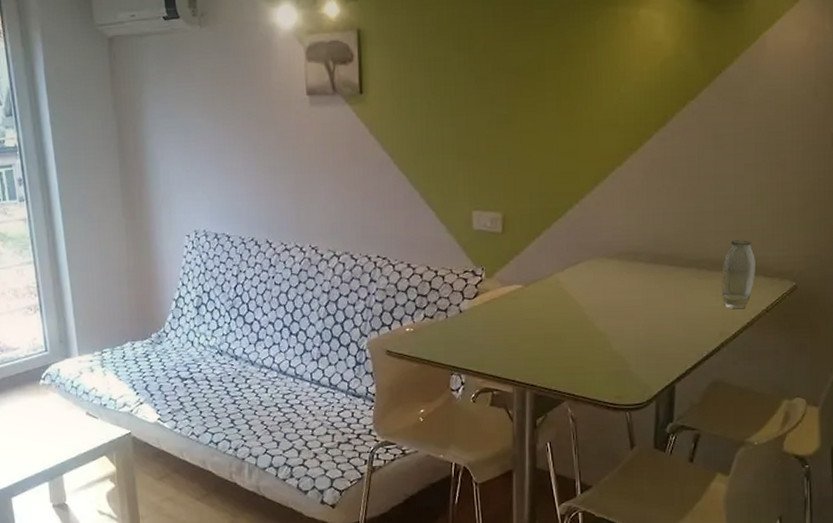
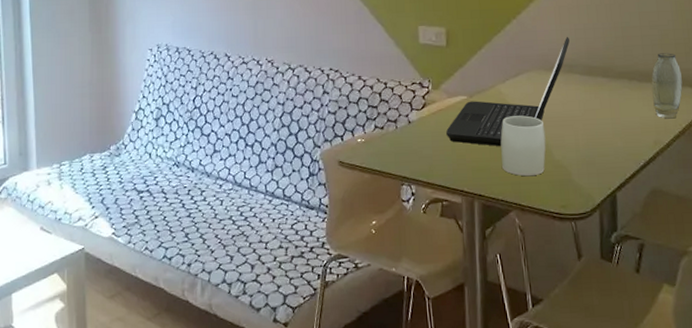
laptop: none [499,222,636,337] -> present [446,36,570,147]
mug: none [555,305,604,367] -> present [500,115,547,177]

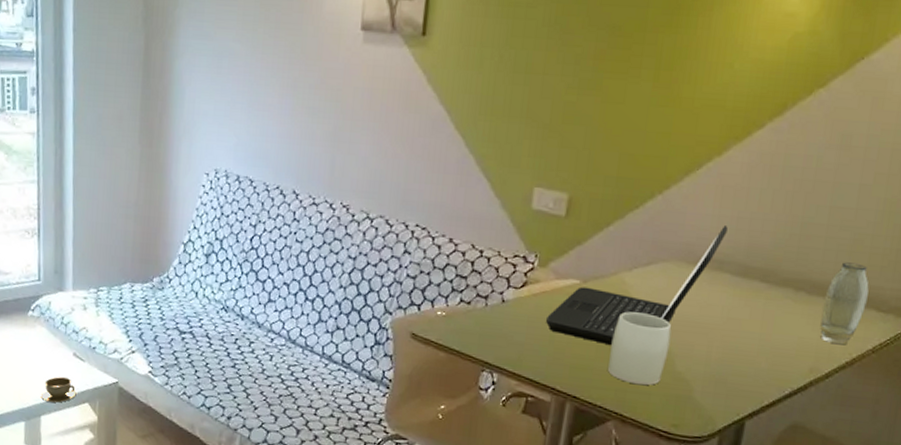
teacup: none [12,252,45,278] -> present [41,377,76,403]

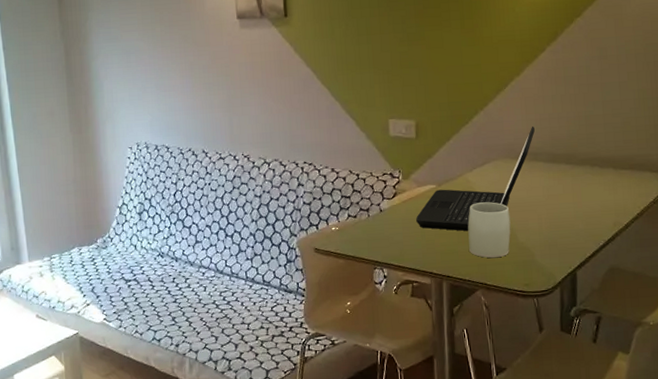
teacup: present [41,377,76,403] -> none [12,337,43,361]
vase: present [820,262,869,345] -> none [612,139,642,202]

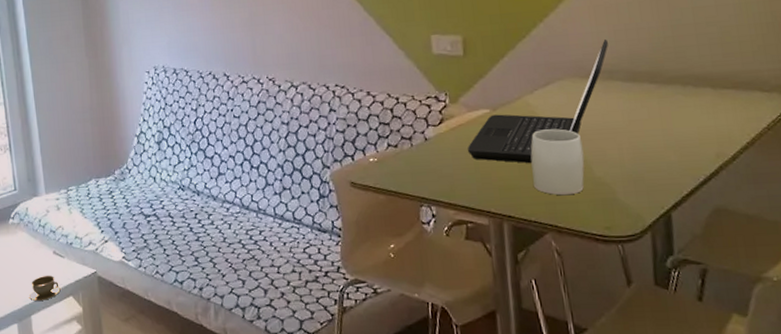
teacup: none [12,337,43,361] -> present [30,276,61,301]

